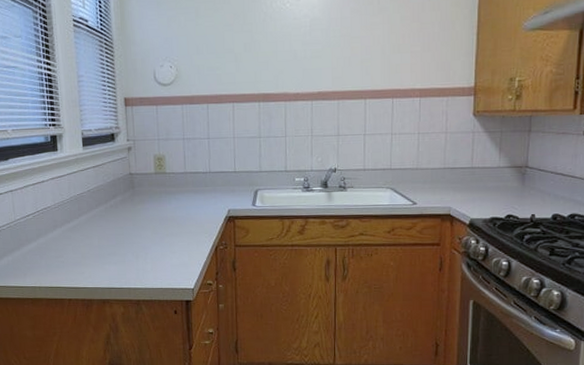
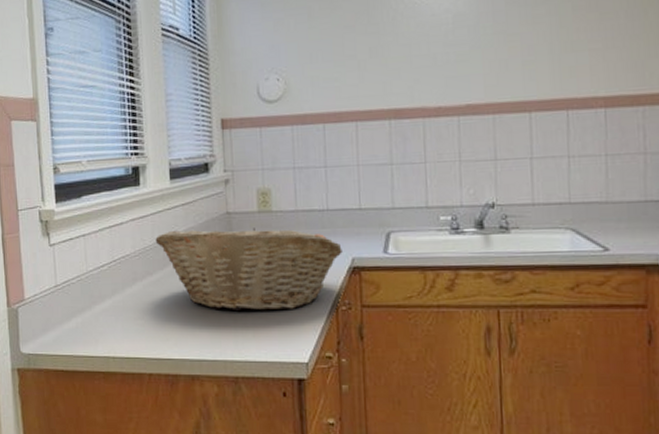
fruit basket: none [71,186,221,251] -> present [155,228,342,312]

